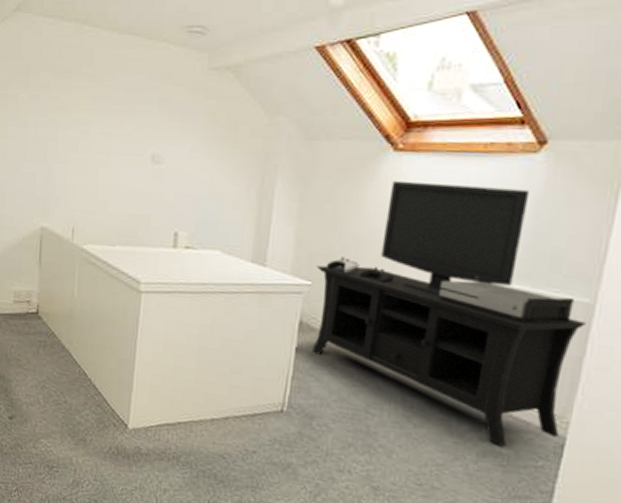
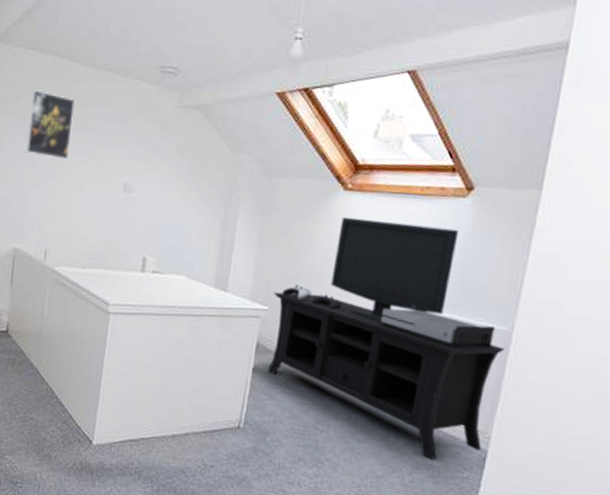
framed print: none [48,60,98,132] -> present [25,90,75,160]

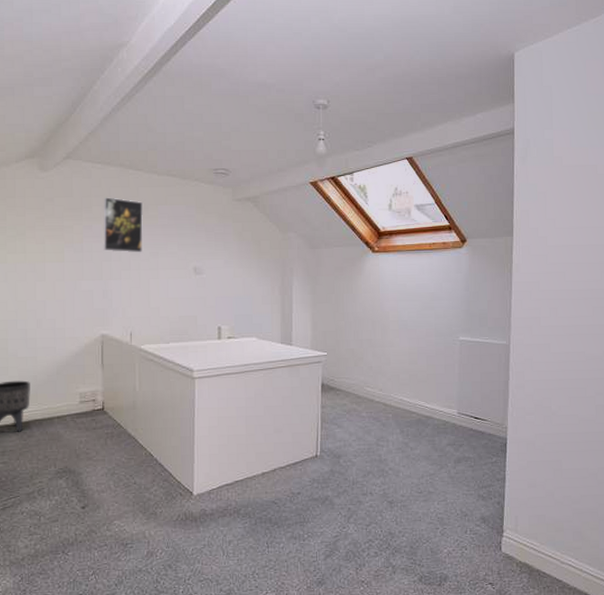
media console: present [266,216,505,459] -> none [329,272,506,452]

